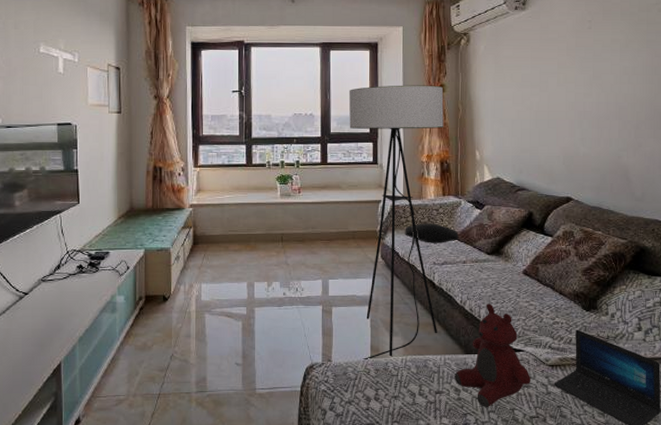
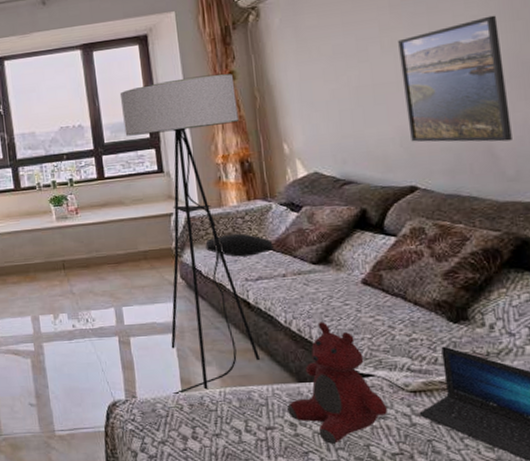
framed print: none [570,68,642,169] -> present [398,15,512,142]

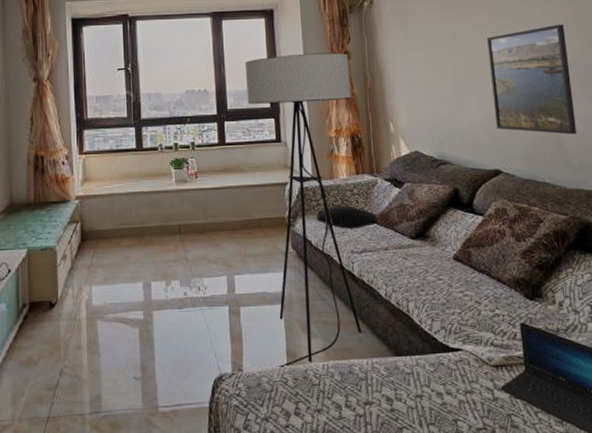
teddy bear: present [287,322,387,444] -> none [385,296,473,419]

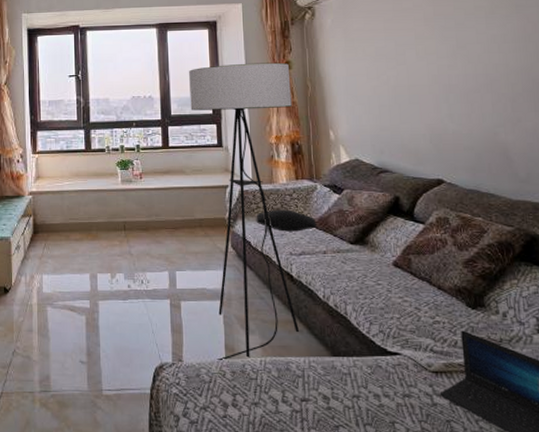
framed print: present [487,24,577,135] -> none [431,36,524,146]

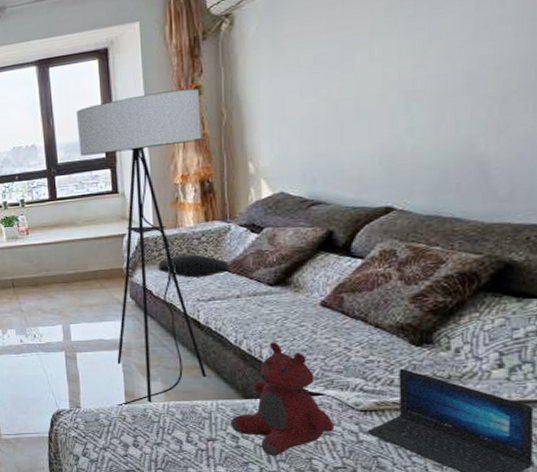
teddy bear: none [322,299,411,419] -> present [231,342,334,456]

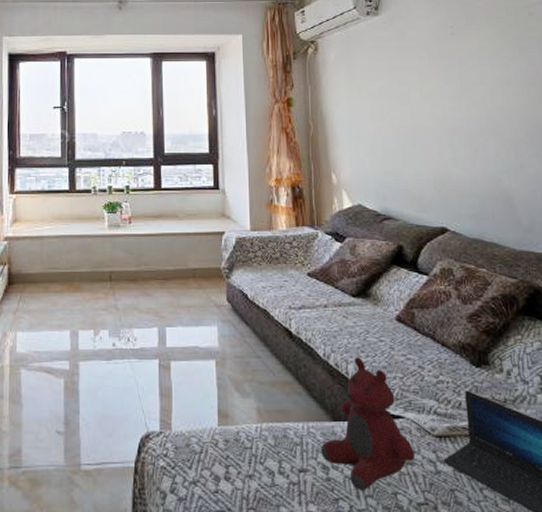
floor lamp: present [75,88,207,411] -> none [166,99,299,433]
cushion: present [158,254,229,278] -> none [253,259,317,283]

